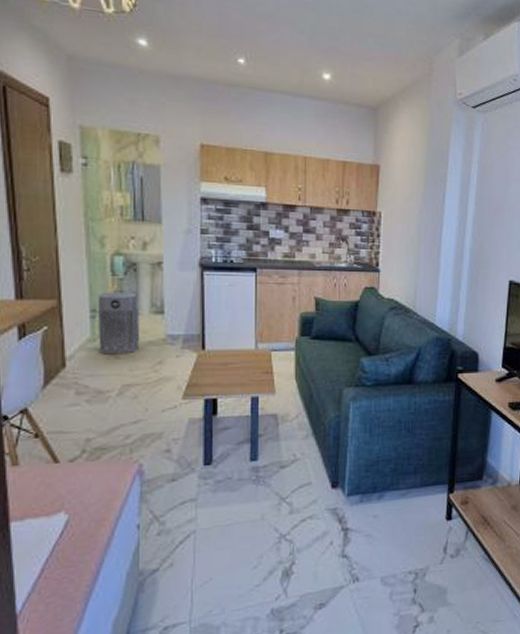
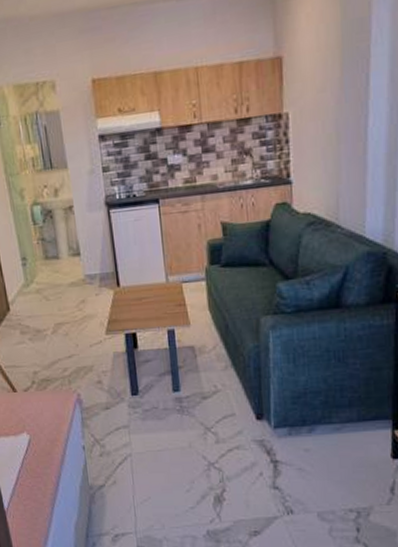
air purifier: present [97,292,140,353] -> none [25,238,64,297]

